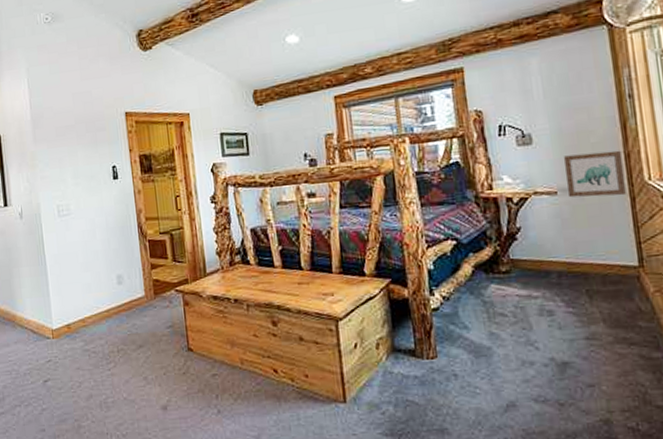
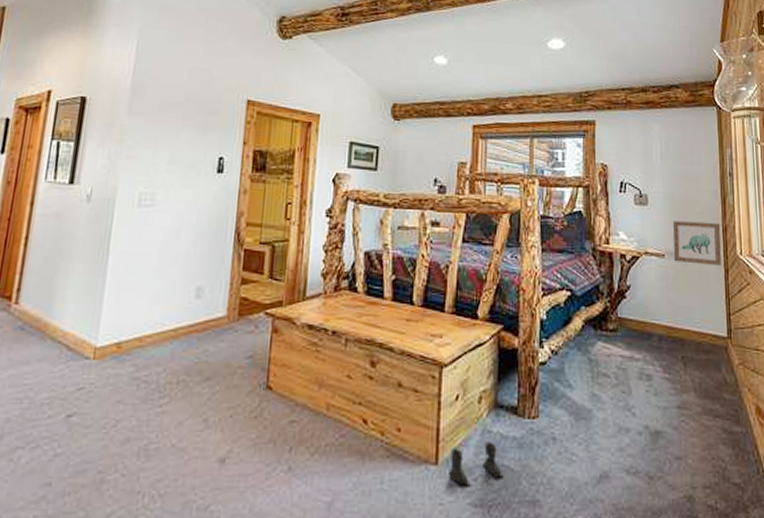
boots: none [356,381,410,420] -> present [449,441,504,487]

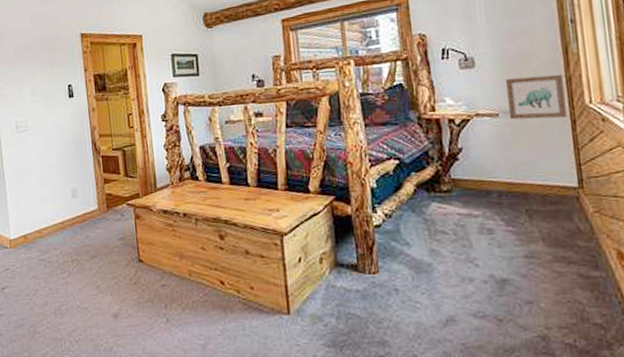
boots: present [449,441,504,487] -> none [300,294,352,331]

